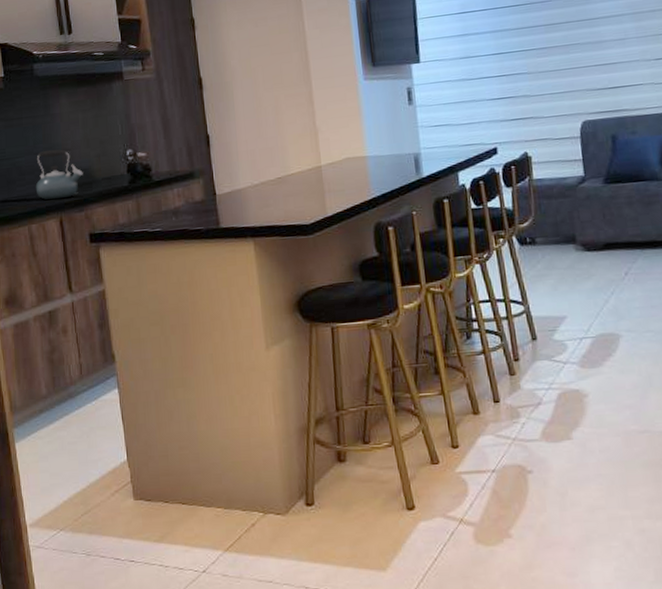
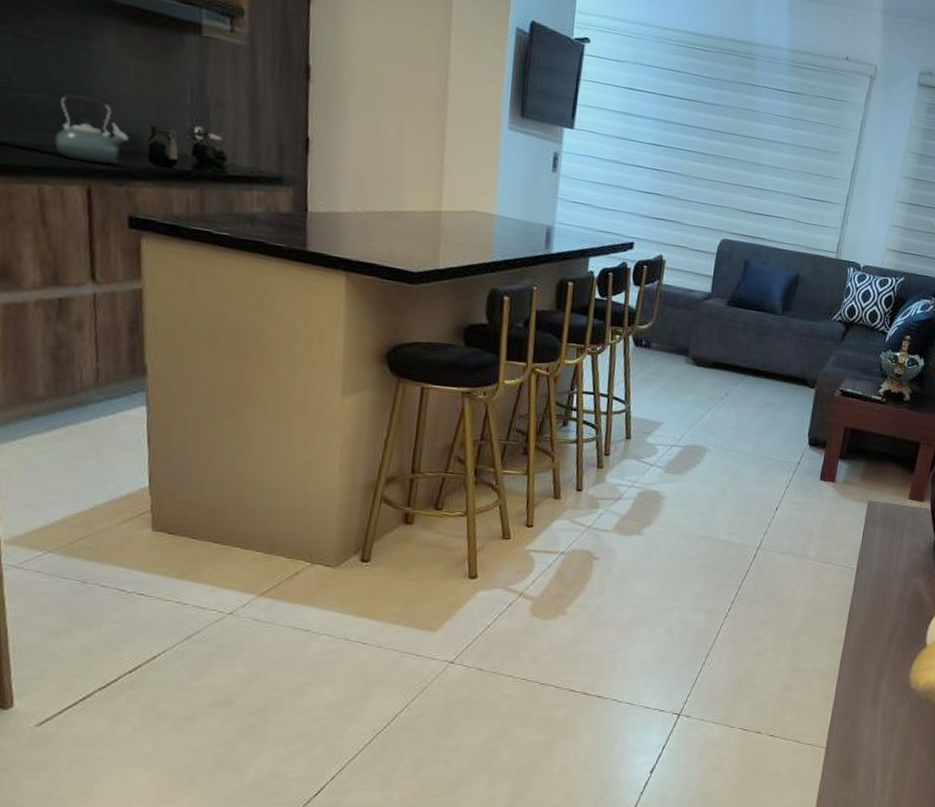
jar: none [96,157,119,189] -> present [147,125,179,169]

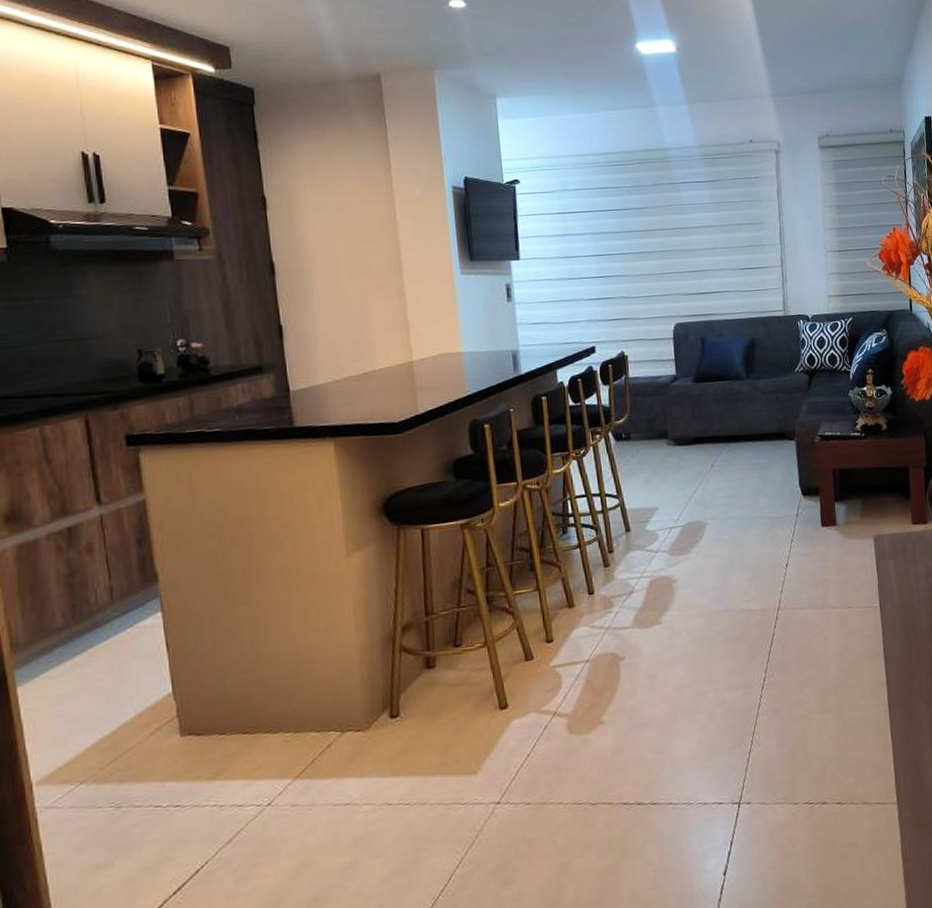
kettle: present [54,93,129,164] -> none [51,336,118,397]

